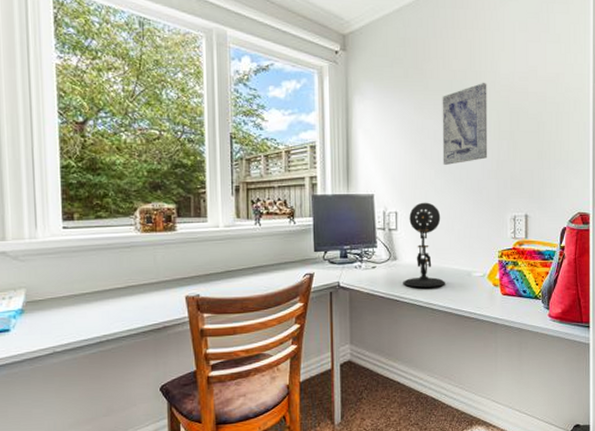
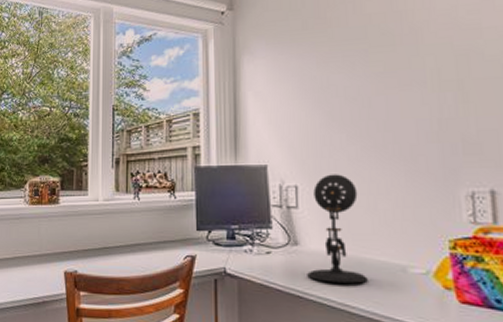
wall art: present [442,82,488,165] -> none [353,22,424,127]

